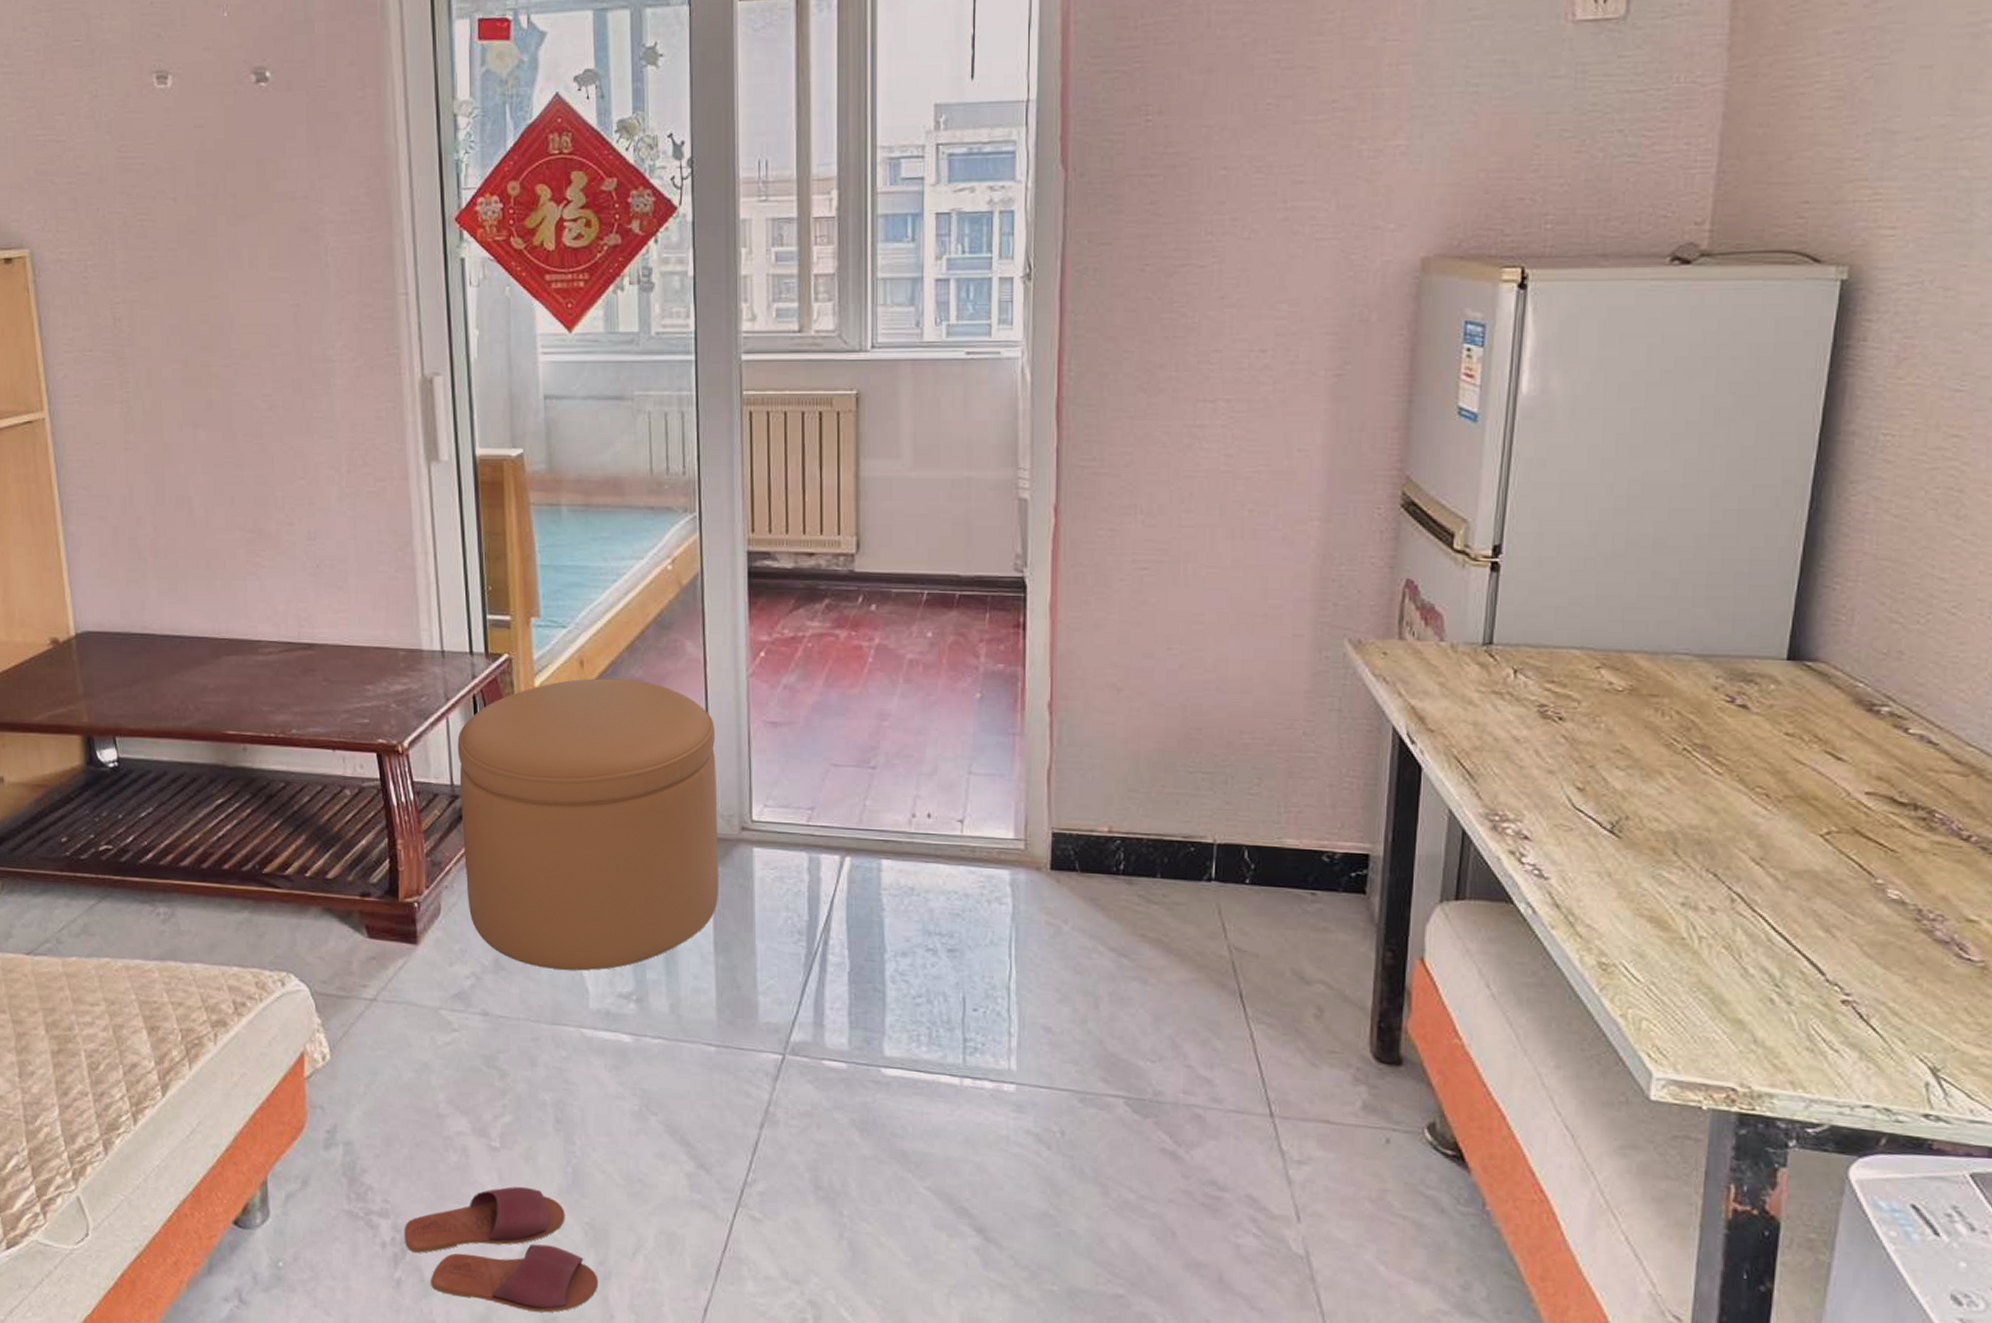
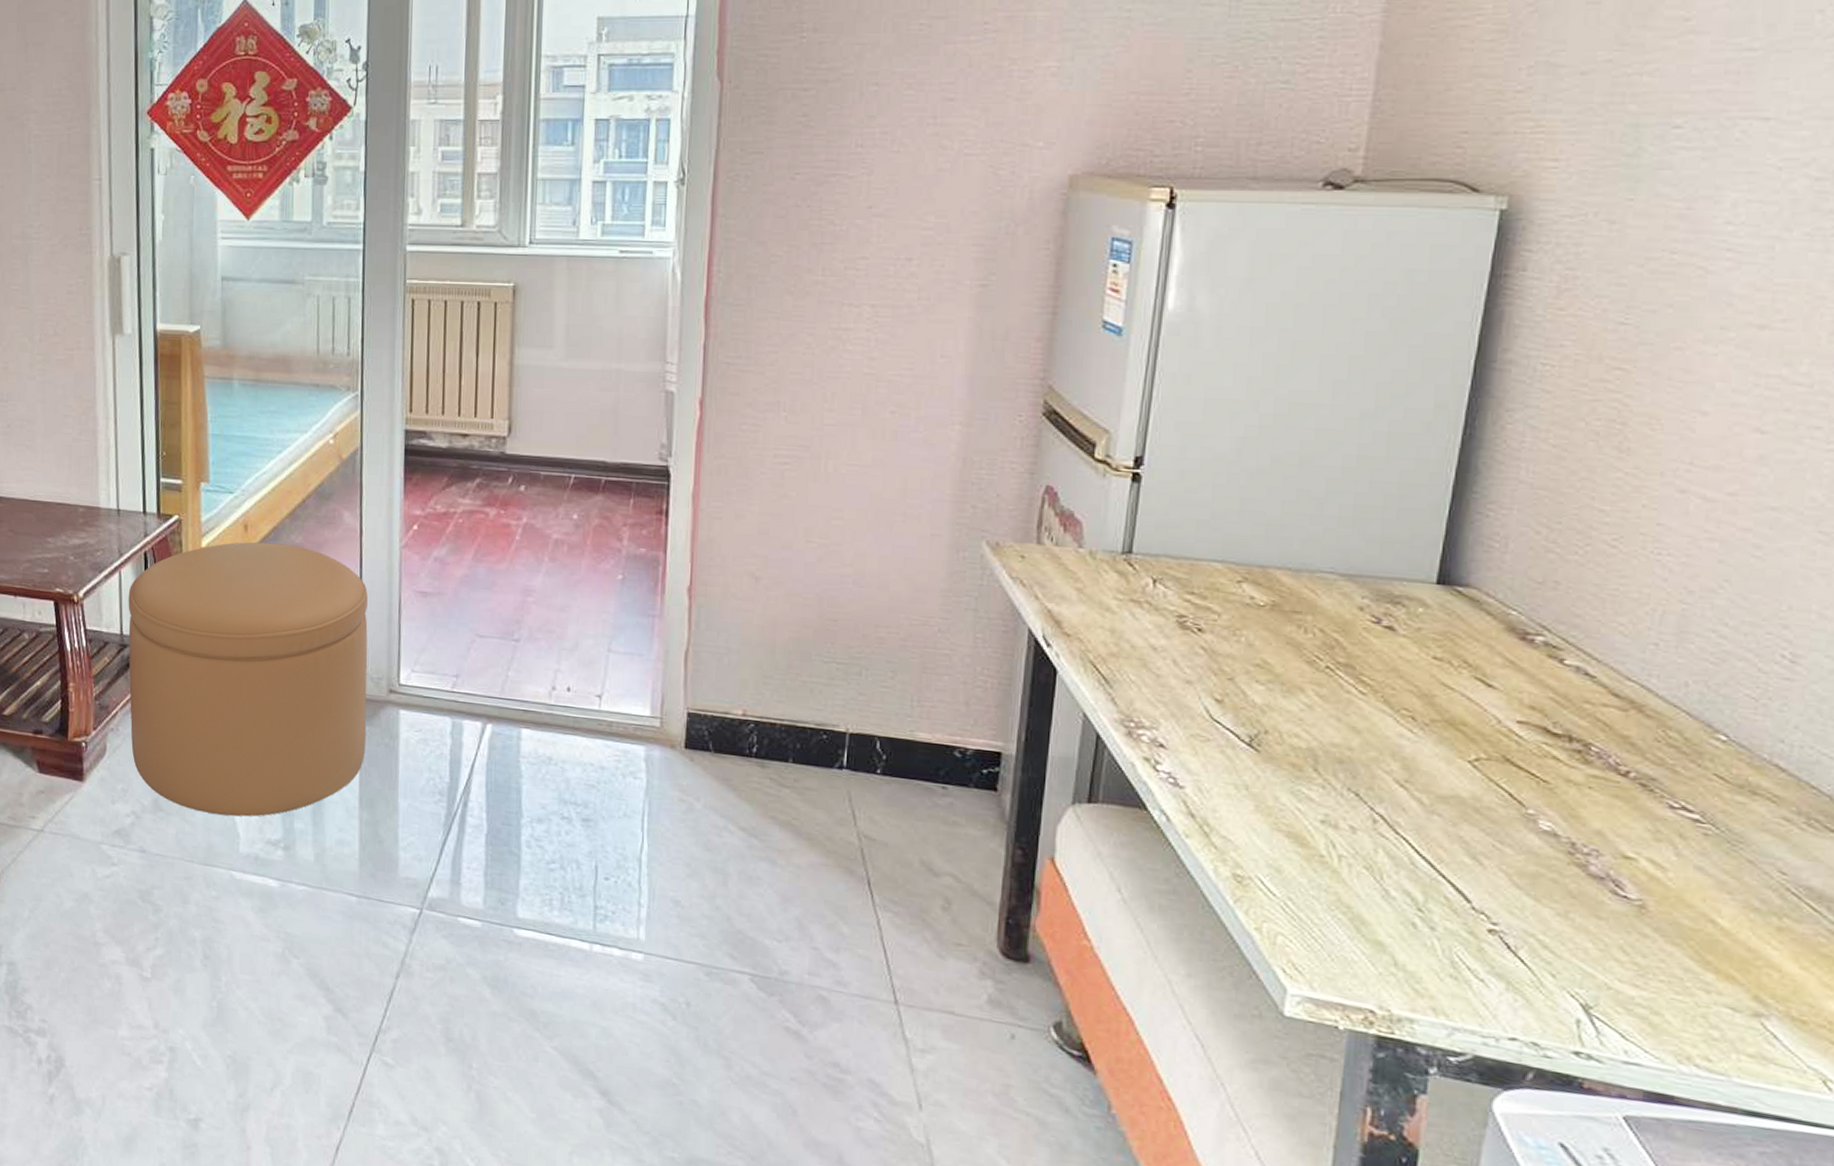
slippers: present [405,1186,599,1313] -> none [59,1016,238,1139]

